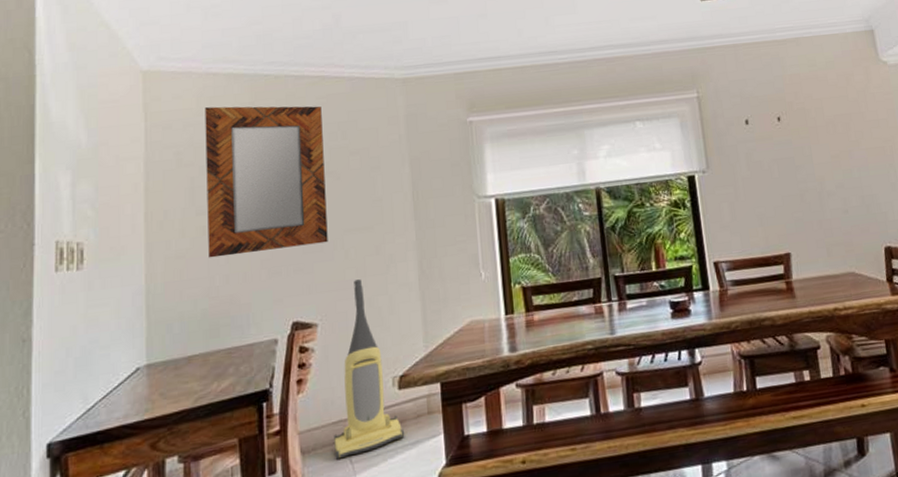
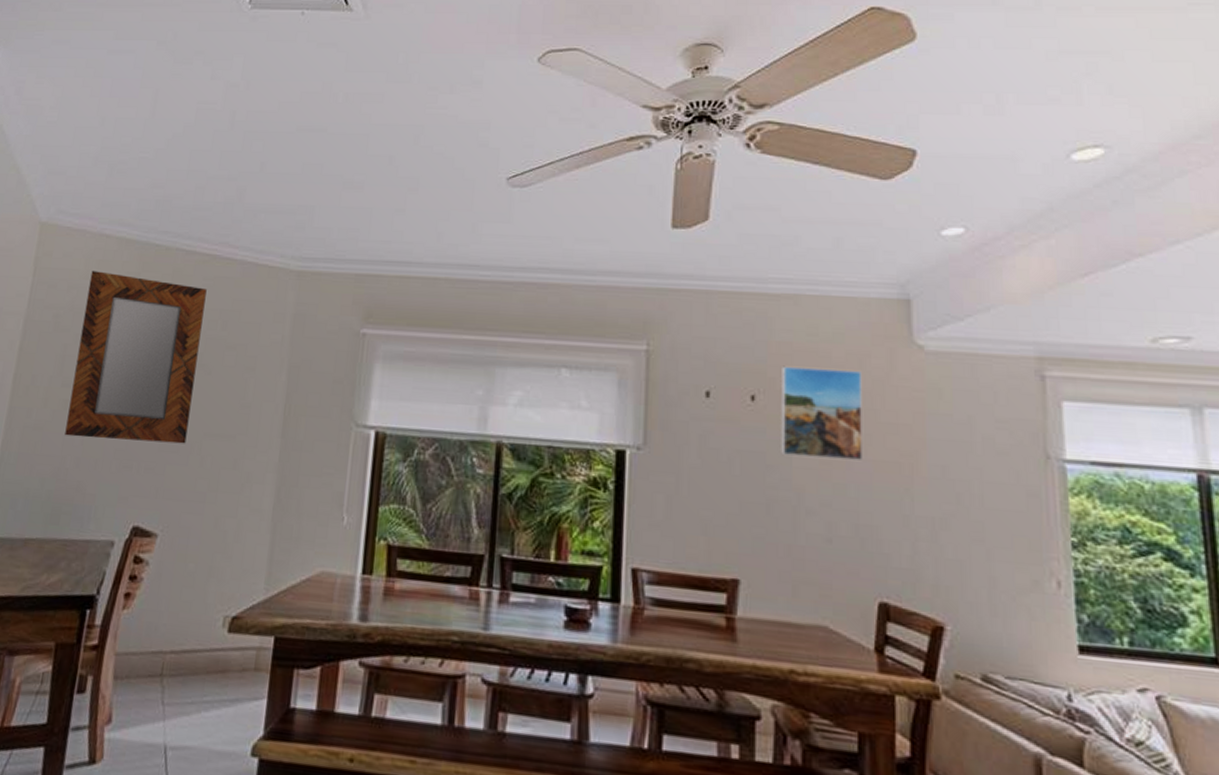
vacuum cleaner: present [334,279,405,460] -> none [148,493,226,696]
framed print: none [795,86,859,157] -> present [781,365,862,461]

